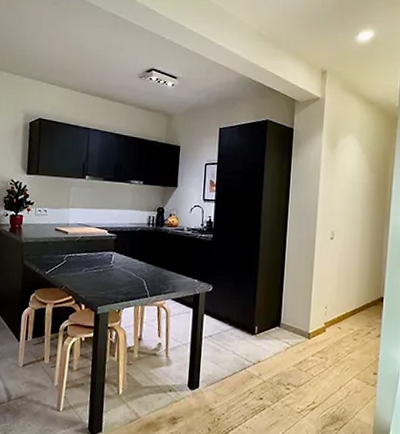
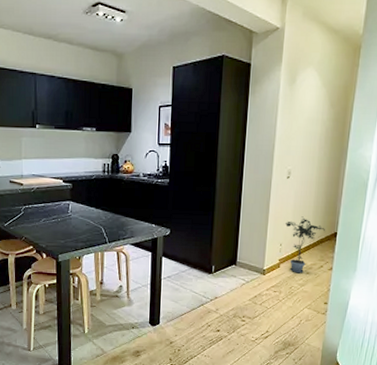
potted plant: none [330,279,372,339] -> present [285,216,326,274]

